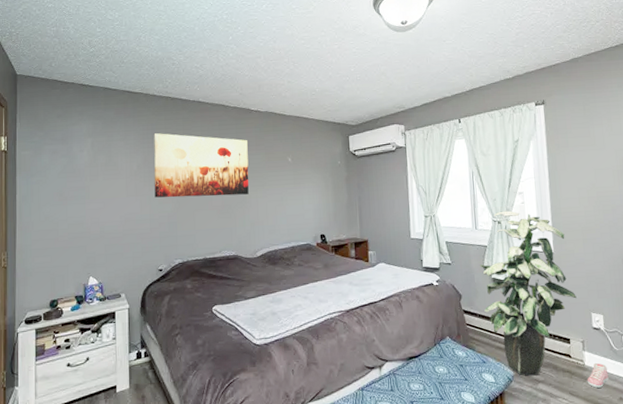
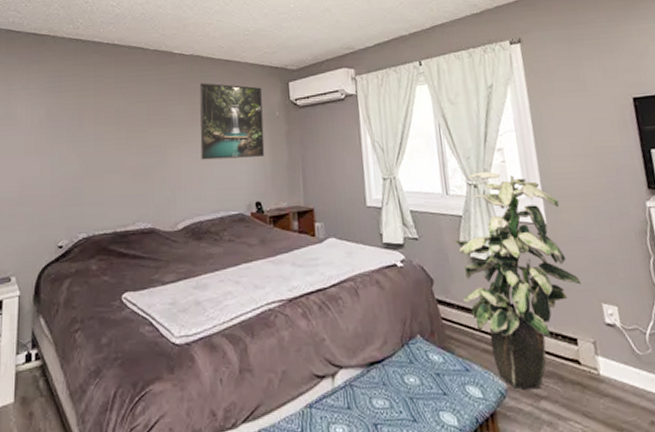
wall art: present [153,133,249,198] -> none [58,81,170,158]
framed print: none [273,136,328,201] -> present [199,83,265,160]
sneaker: present [587,362,609,388] -> none [604,371,634,407]

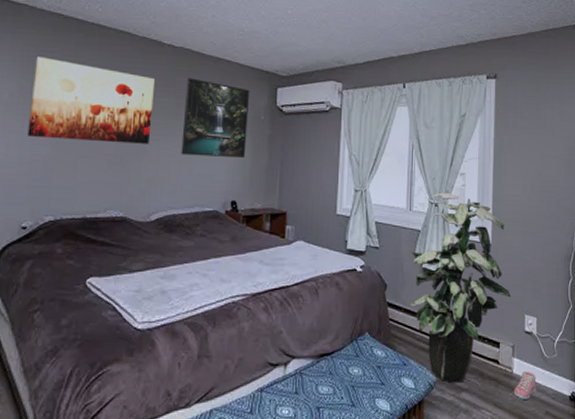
wall art: none [58,81,170,158] -> present [27,57,155,144]
sneaker: none [604,371,634,407] -> present [513,371,537,399]

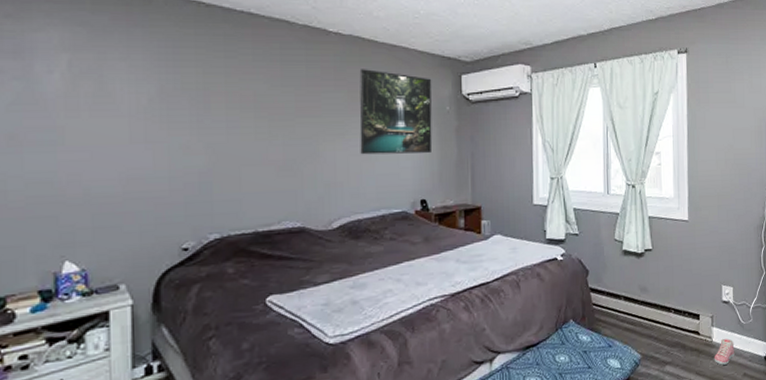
wall art: present [27,57,155,144] -> none [175,53,324,147]
indoor plant: present [410,192,511,383] -> none [610,173,708,358]

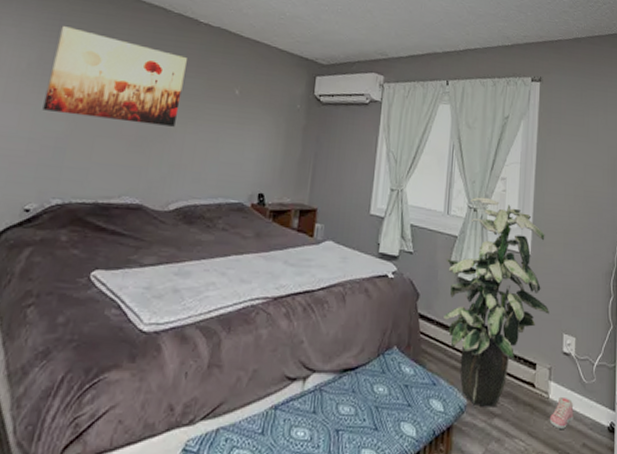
wall art: none [175,53,324,147] -> present [42,26,187,127]
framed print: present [359,69,433,155] -> none [208,59,288,147]
indoor plant: none [610,173,708,358] -> present [443,197,549,407]

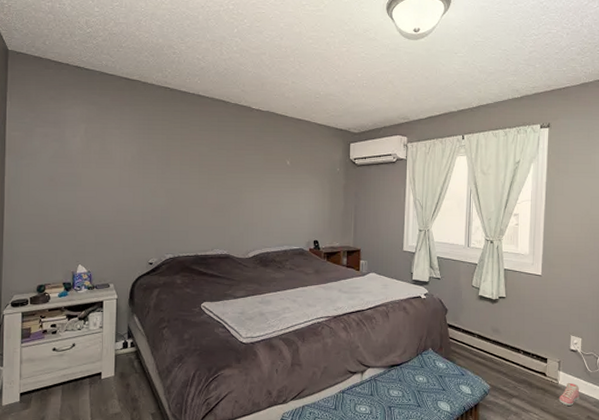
wall art: present [42,26,187,127] -> none [148,124,246,194]
indoor plant: present [443,197,549,407] -> none [468,231,558,391]

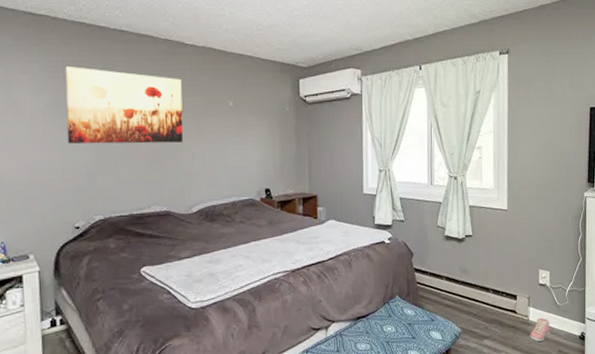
wall art: none [148,124,246,194] -> present [65,66,183,144]

